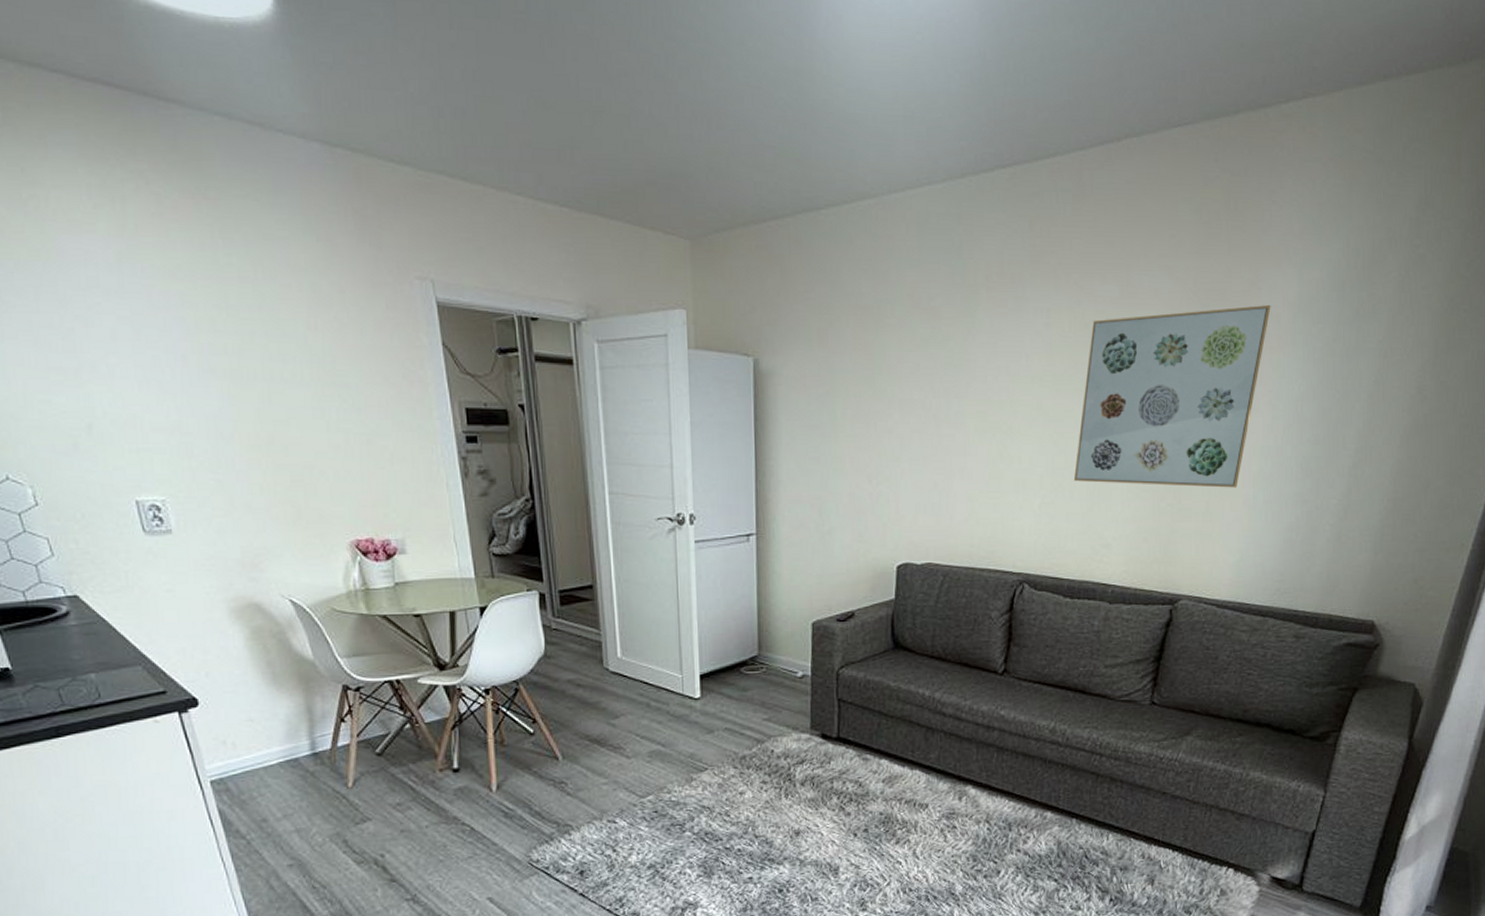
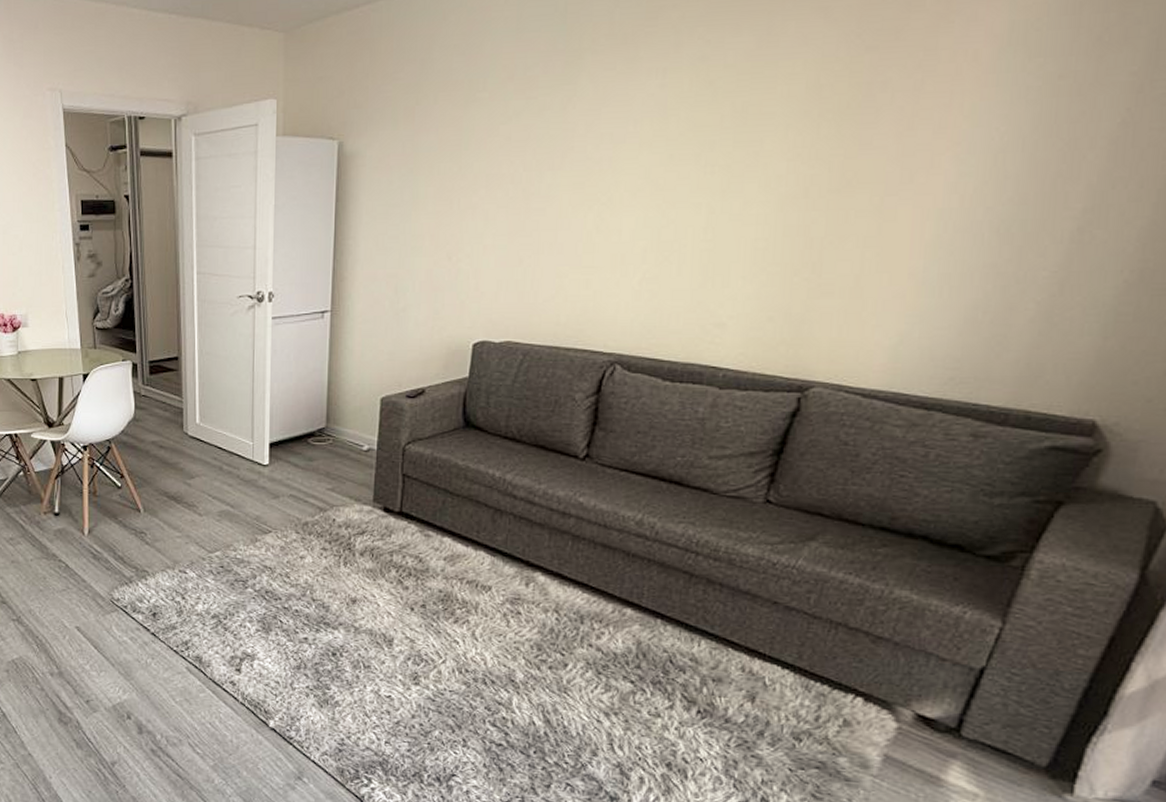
wall art: present [1073,304,1271,488] -> none [683,39,967,259]

